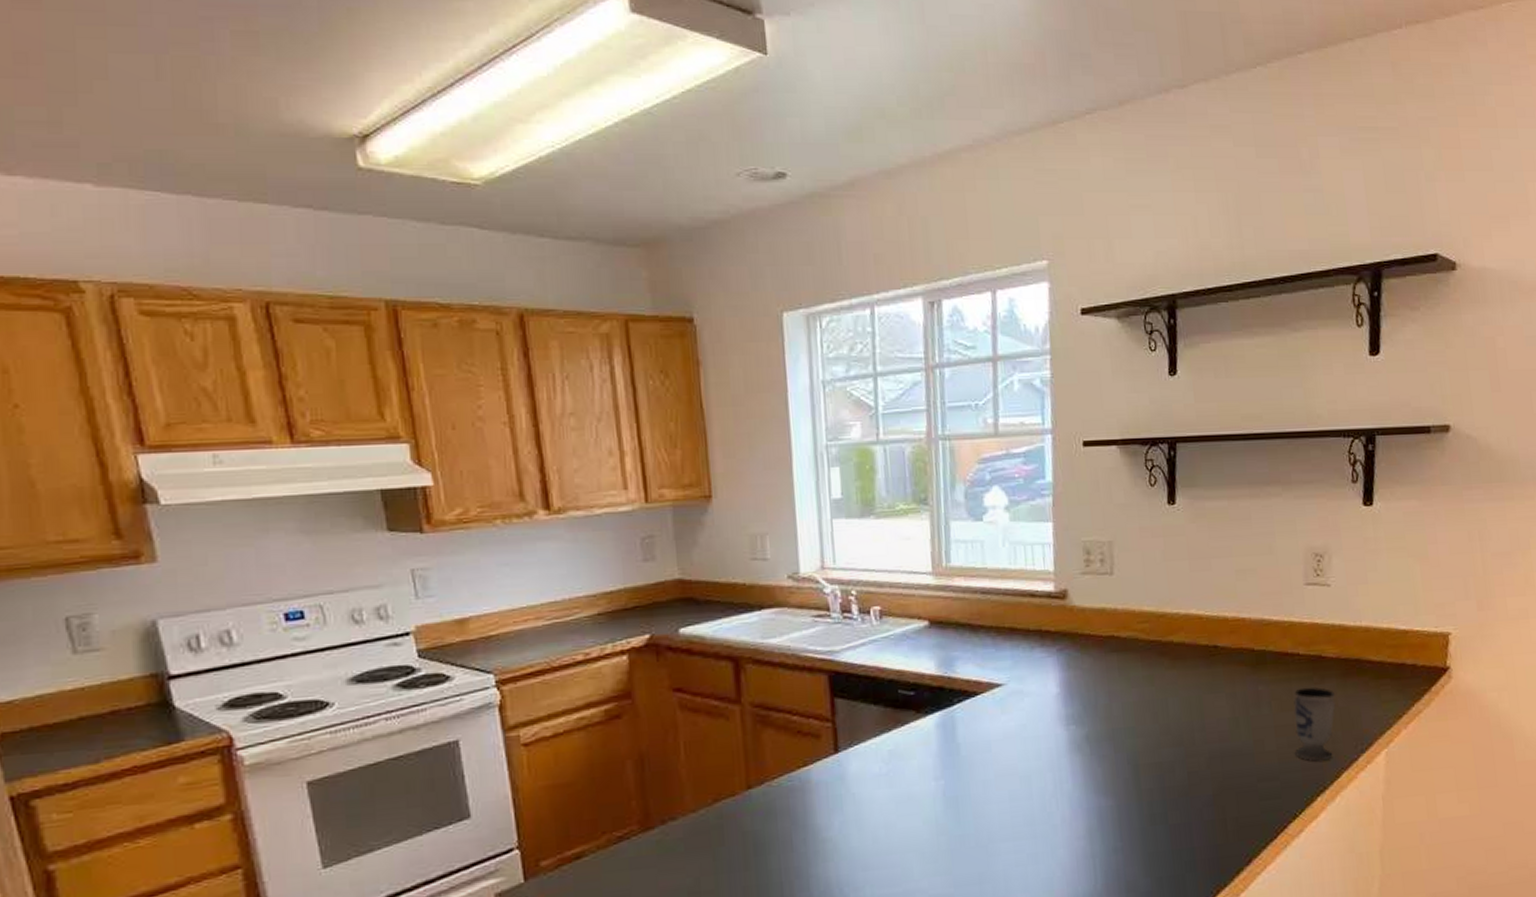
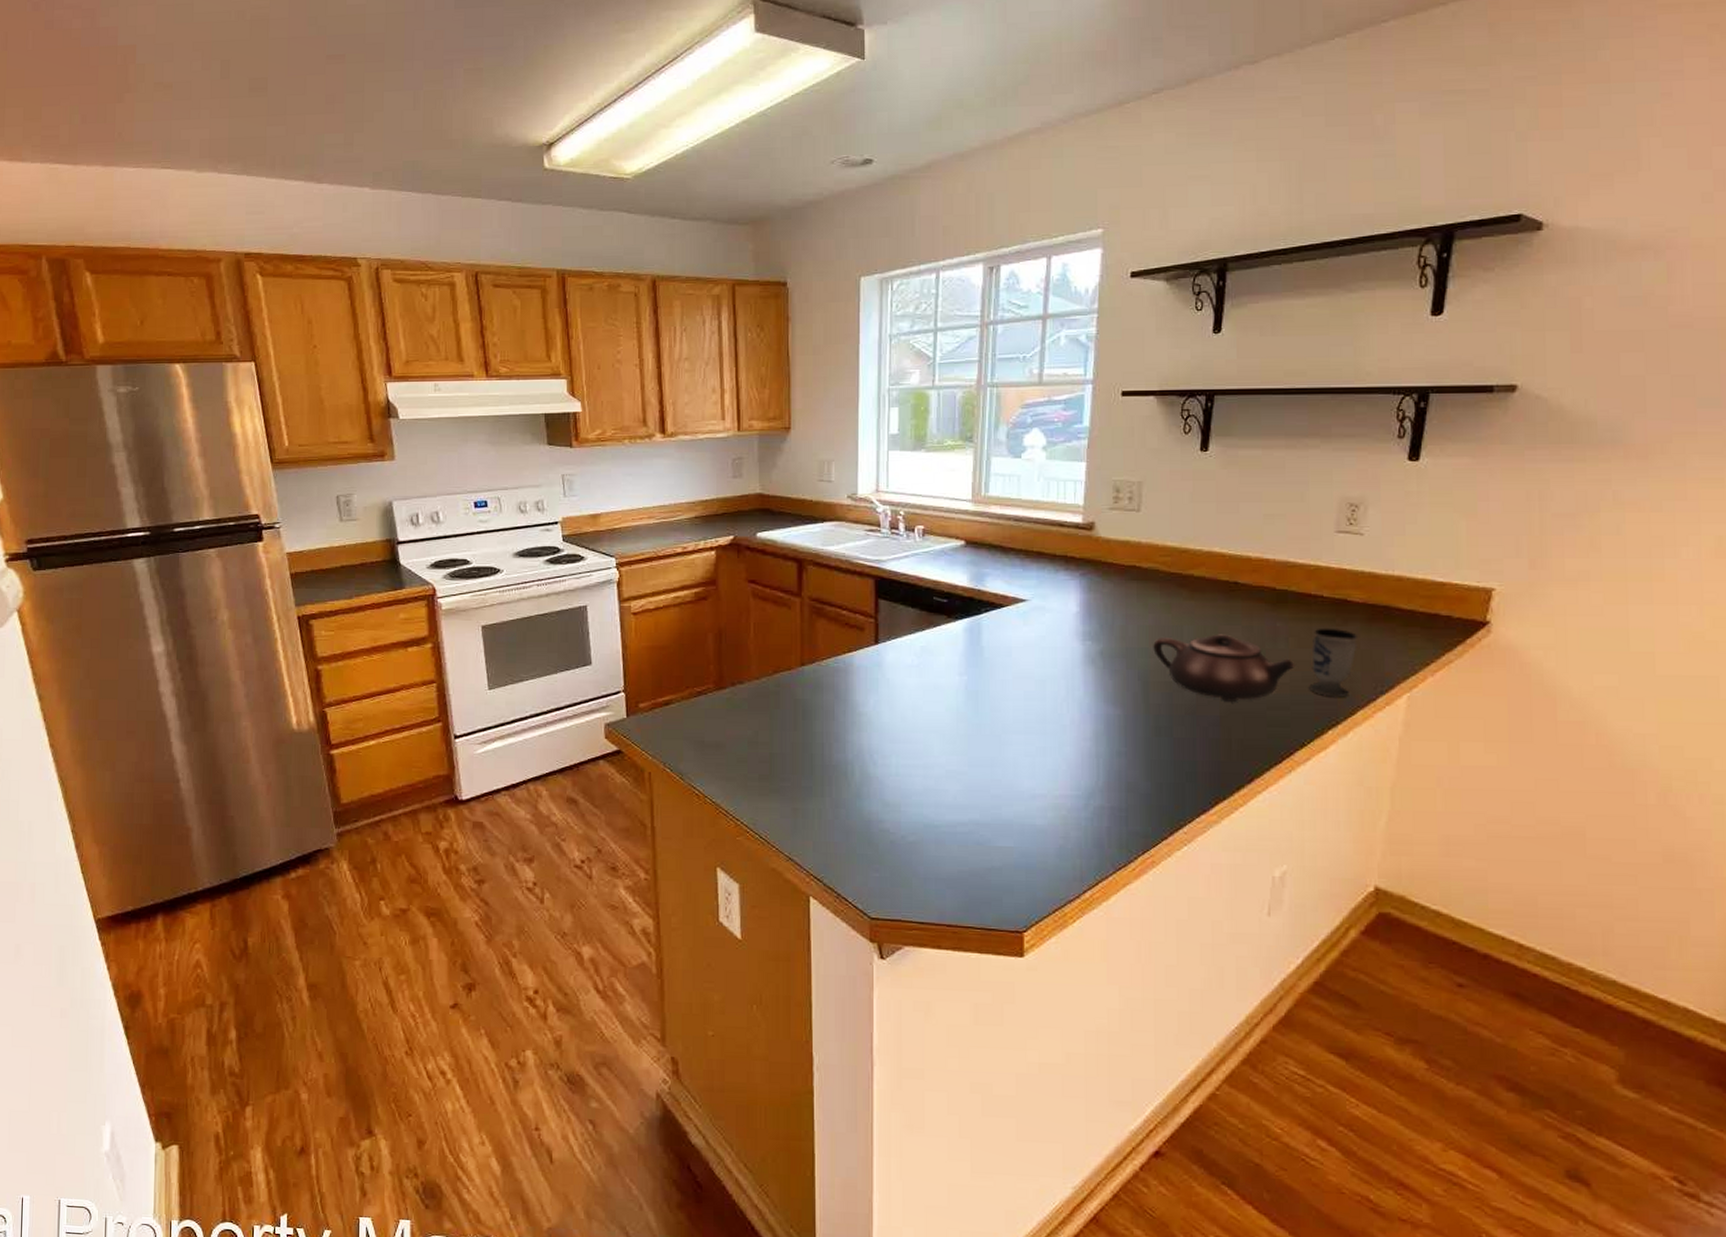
teapot: none [1139,703,1280,778] -> present [1153,634,1295,702]

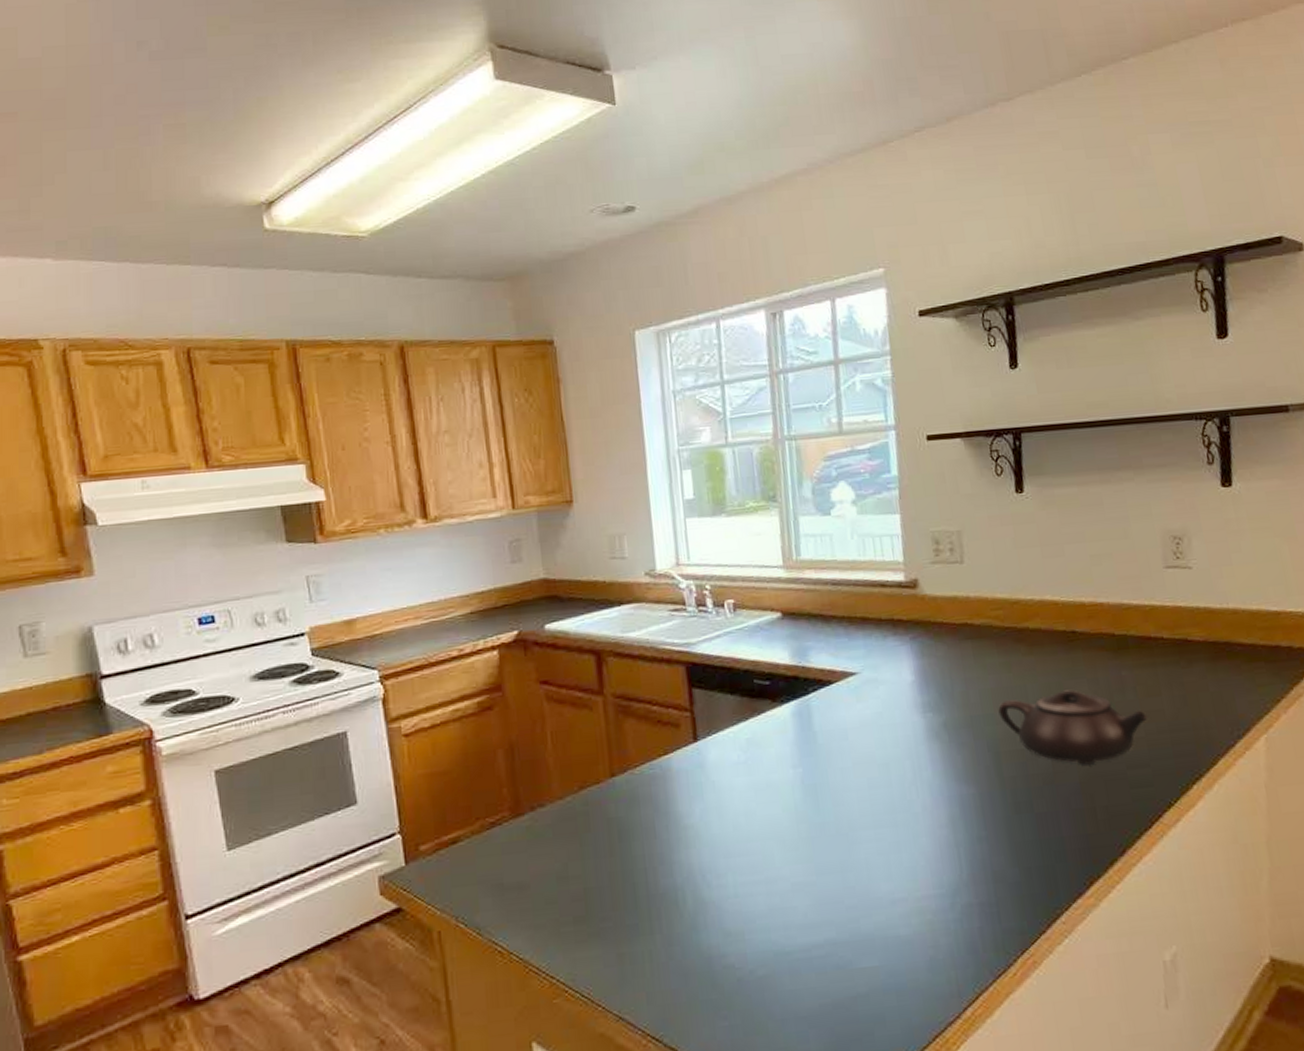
cup: present [1309,628,1357,697] -> none [1160,671,1207,748]

